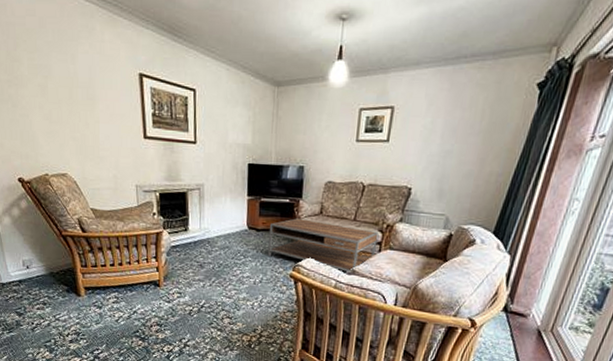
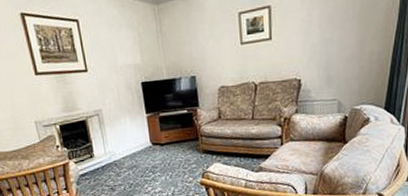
coffee table: present [268,218,378,272] -> none [172,126,278,170]

